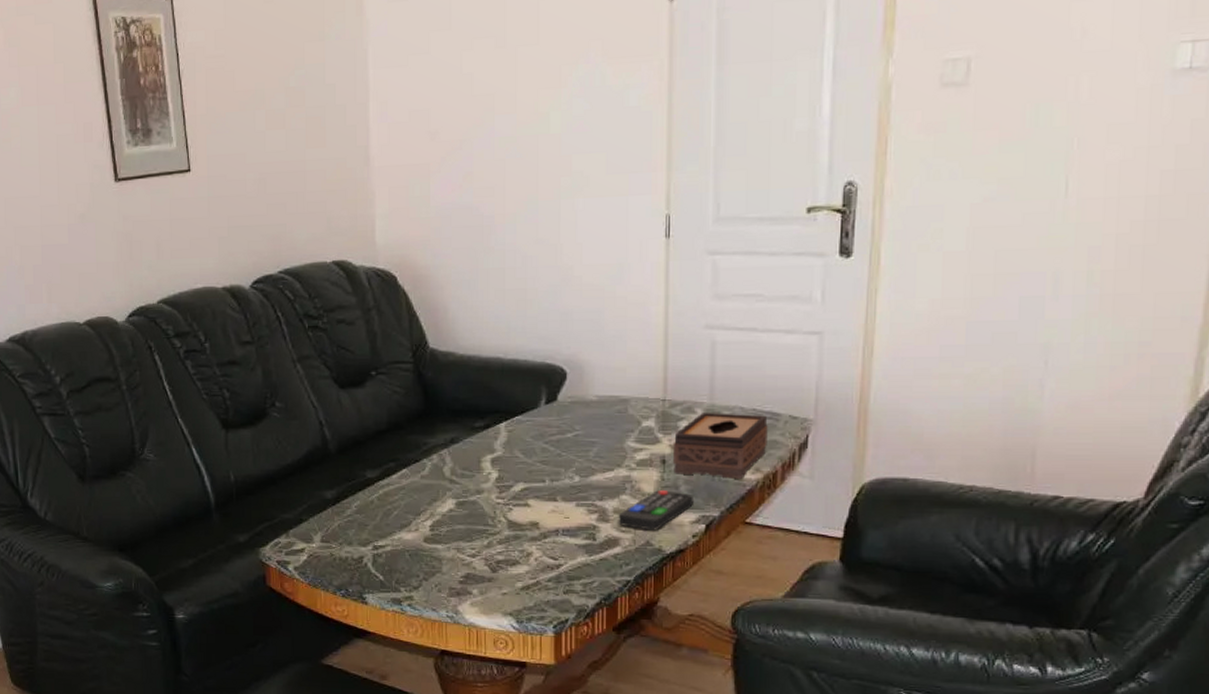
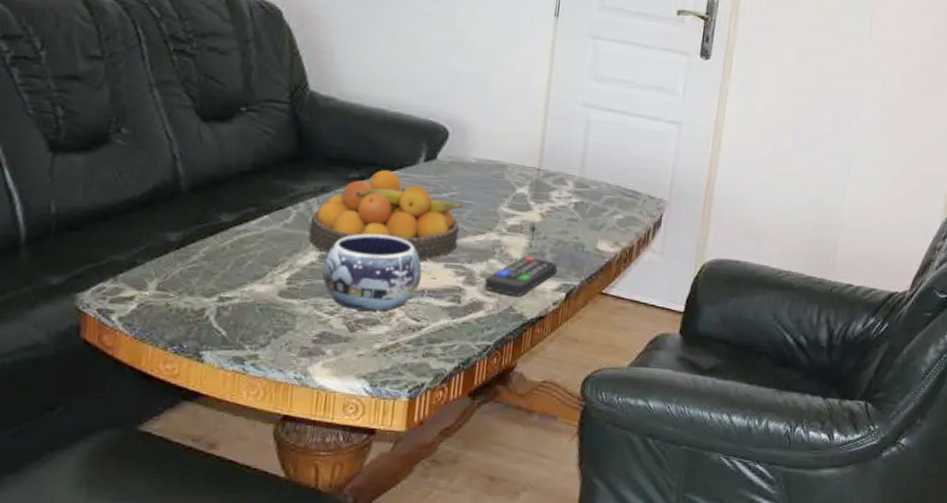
fruit bowl: none [444,417,589,501] -> present [308,170,464,261]
decorative bowl: none [461,479,554,552] -> present [322,233,422,311]
tissue box: present [672,413,768,479] -> none [541,185,629,251]

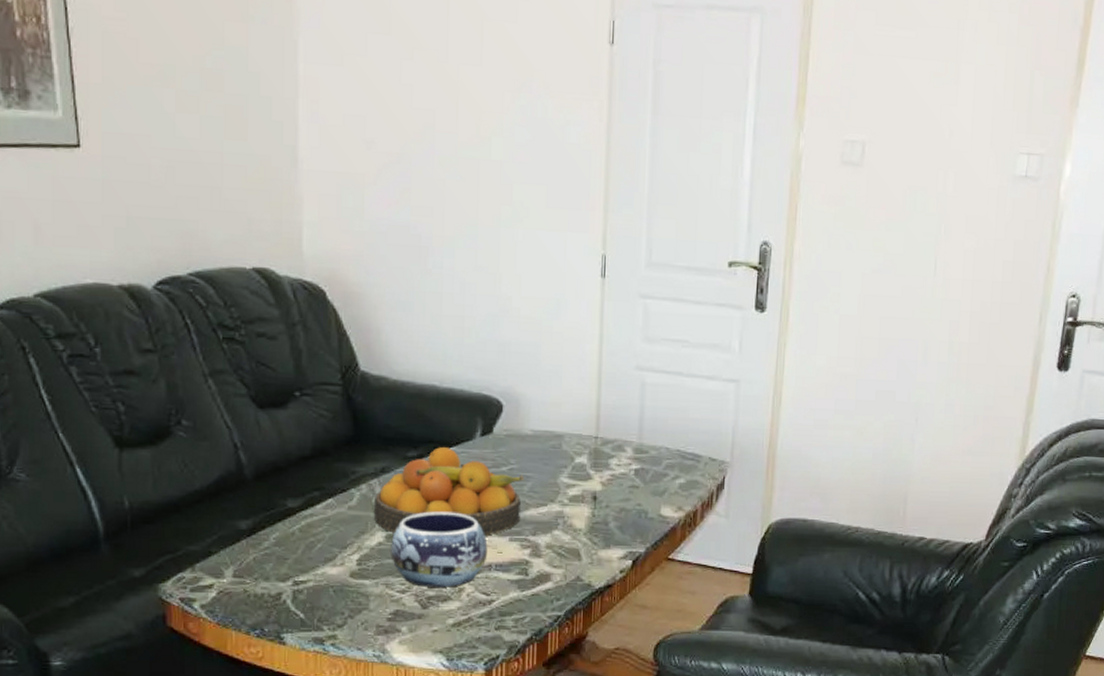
remote control: present [484,257,557,296] -> none [550,526,622,566]

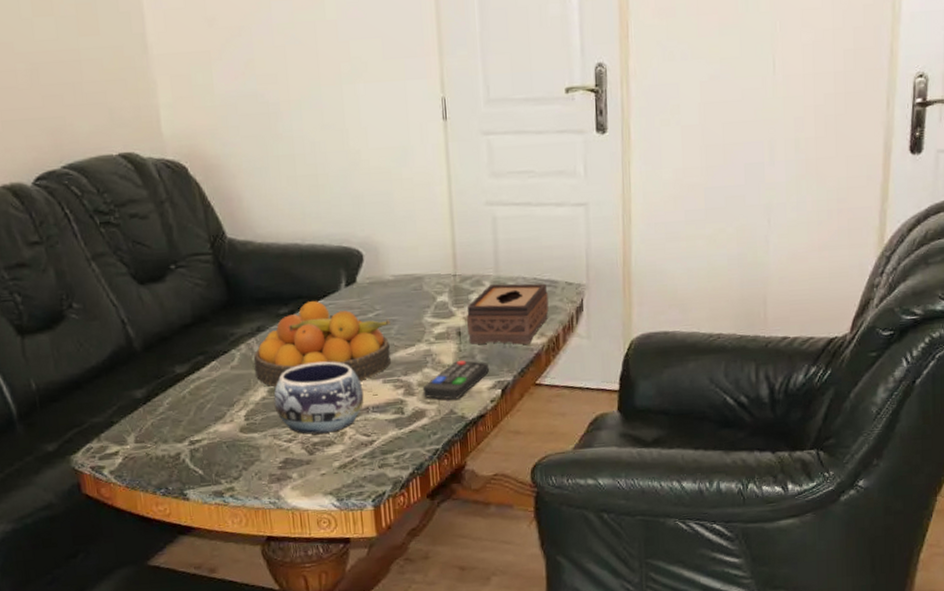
remote control: none [550,526,622,566] -> present [422,360,489,400]
tissue box: none [603,451,690,517] -> present [466,283,549,345]

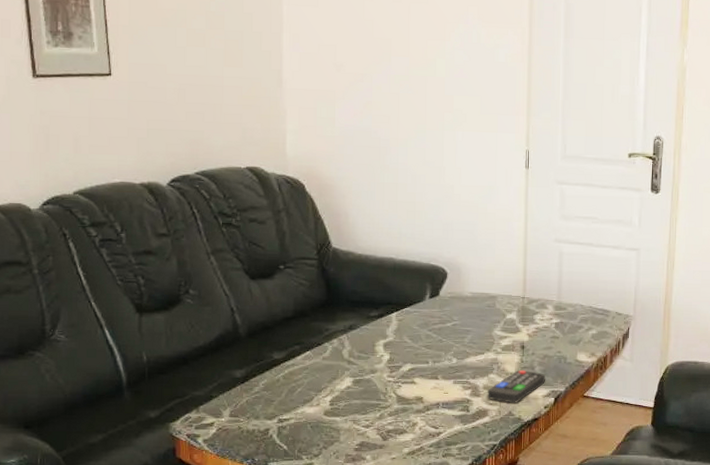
fruit bowl: present [253,301,391,387] -> none [343,308,465,380]
decorative bowl: present [273,361,364,434] -> none [357,360,436,422]
tissue box: present [466,283,549,345] -> none [529,309,600,361]

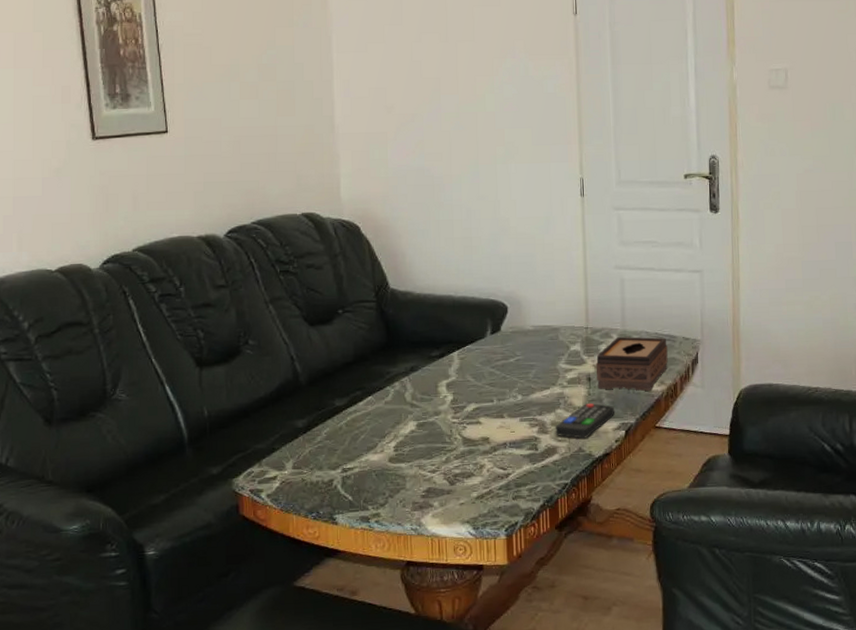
tissue box: none [529,309,600,361] -> present [596,337,668,391]

